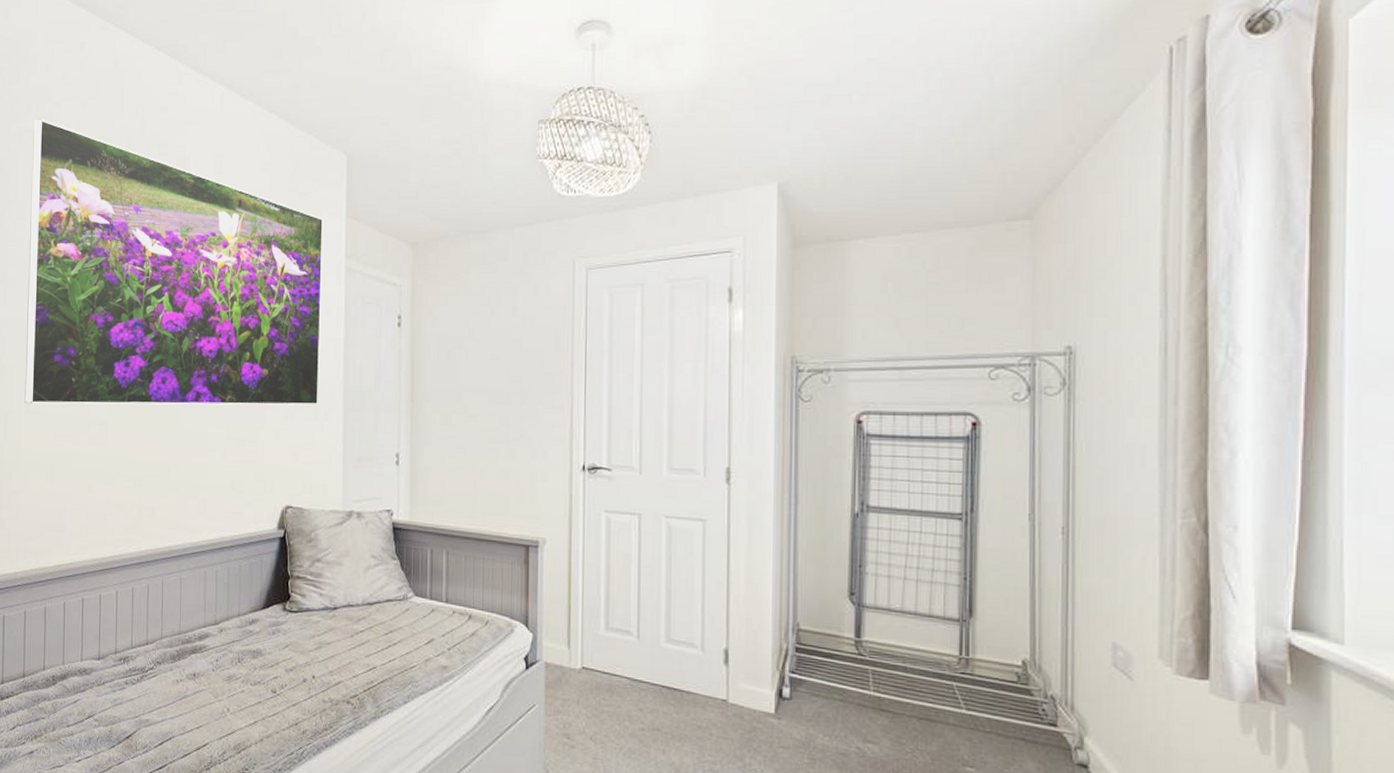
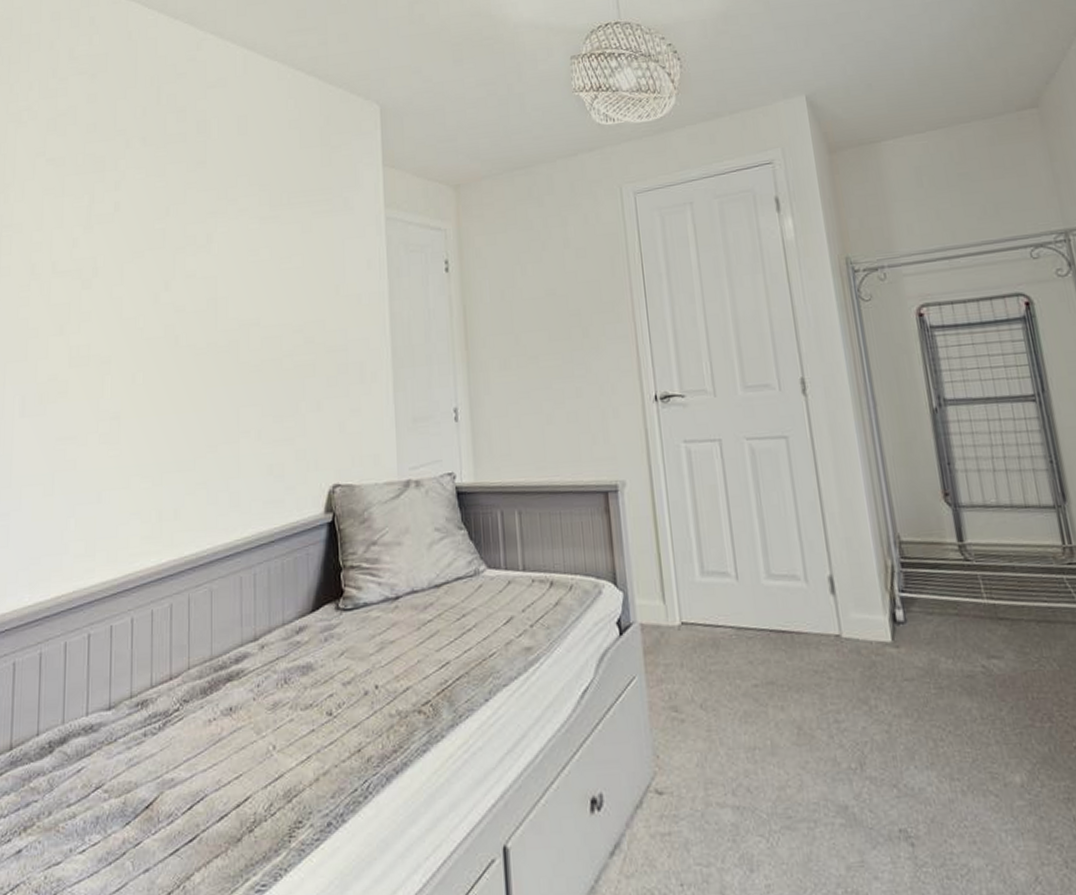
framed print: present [24,118,324,406] -> none [19,95,365,407]

